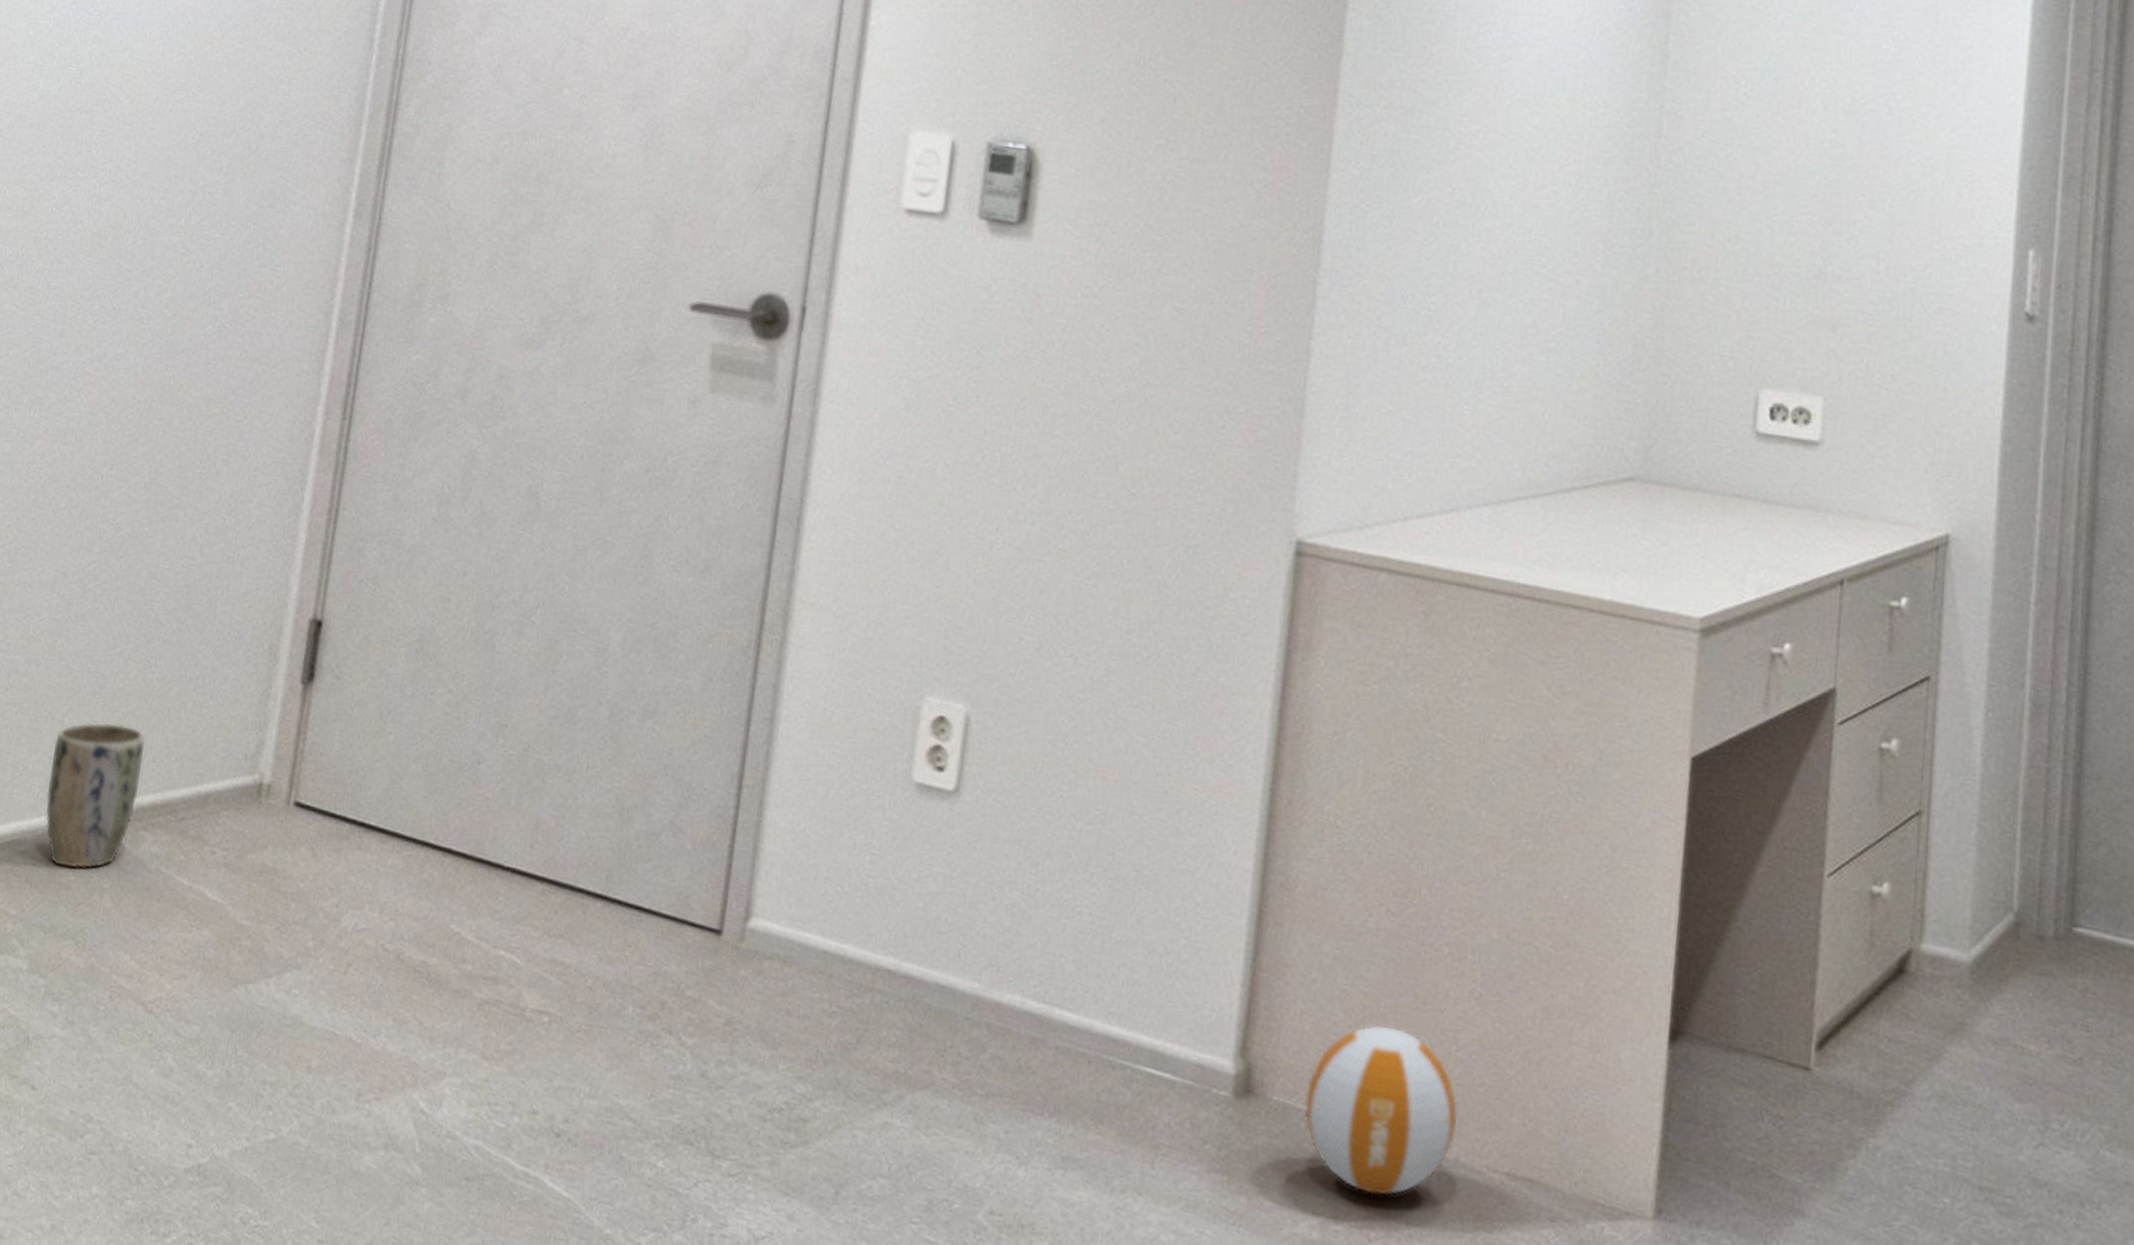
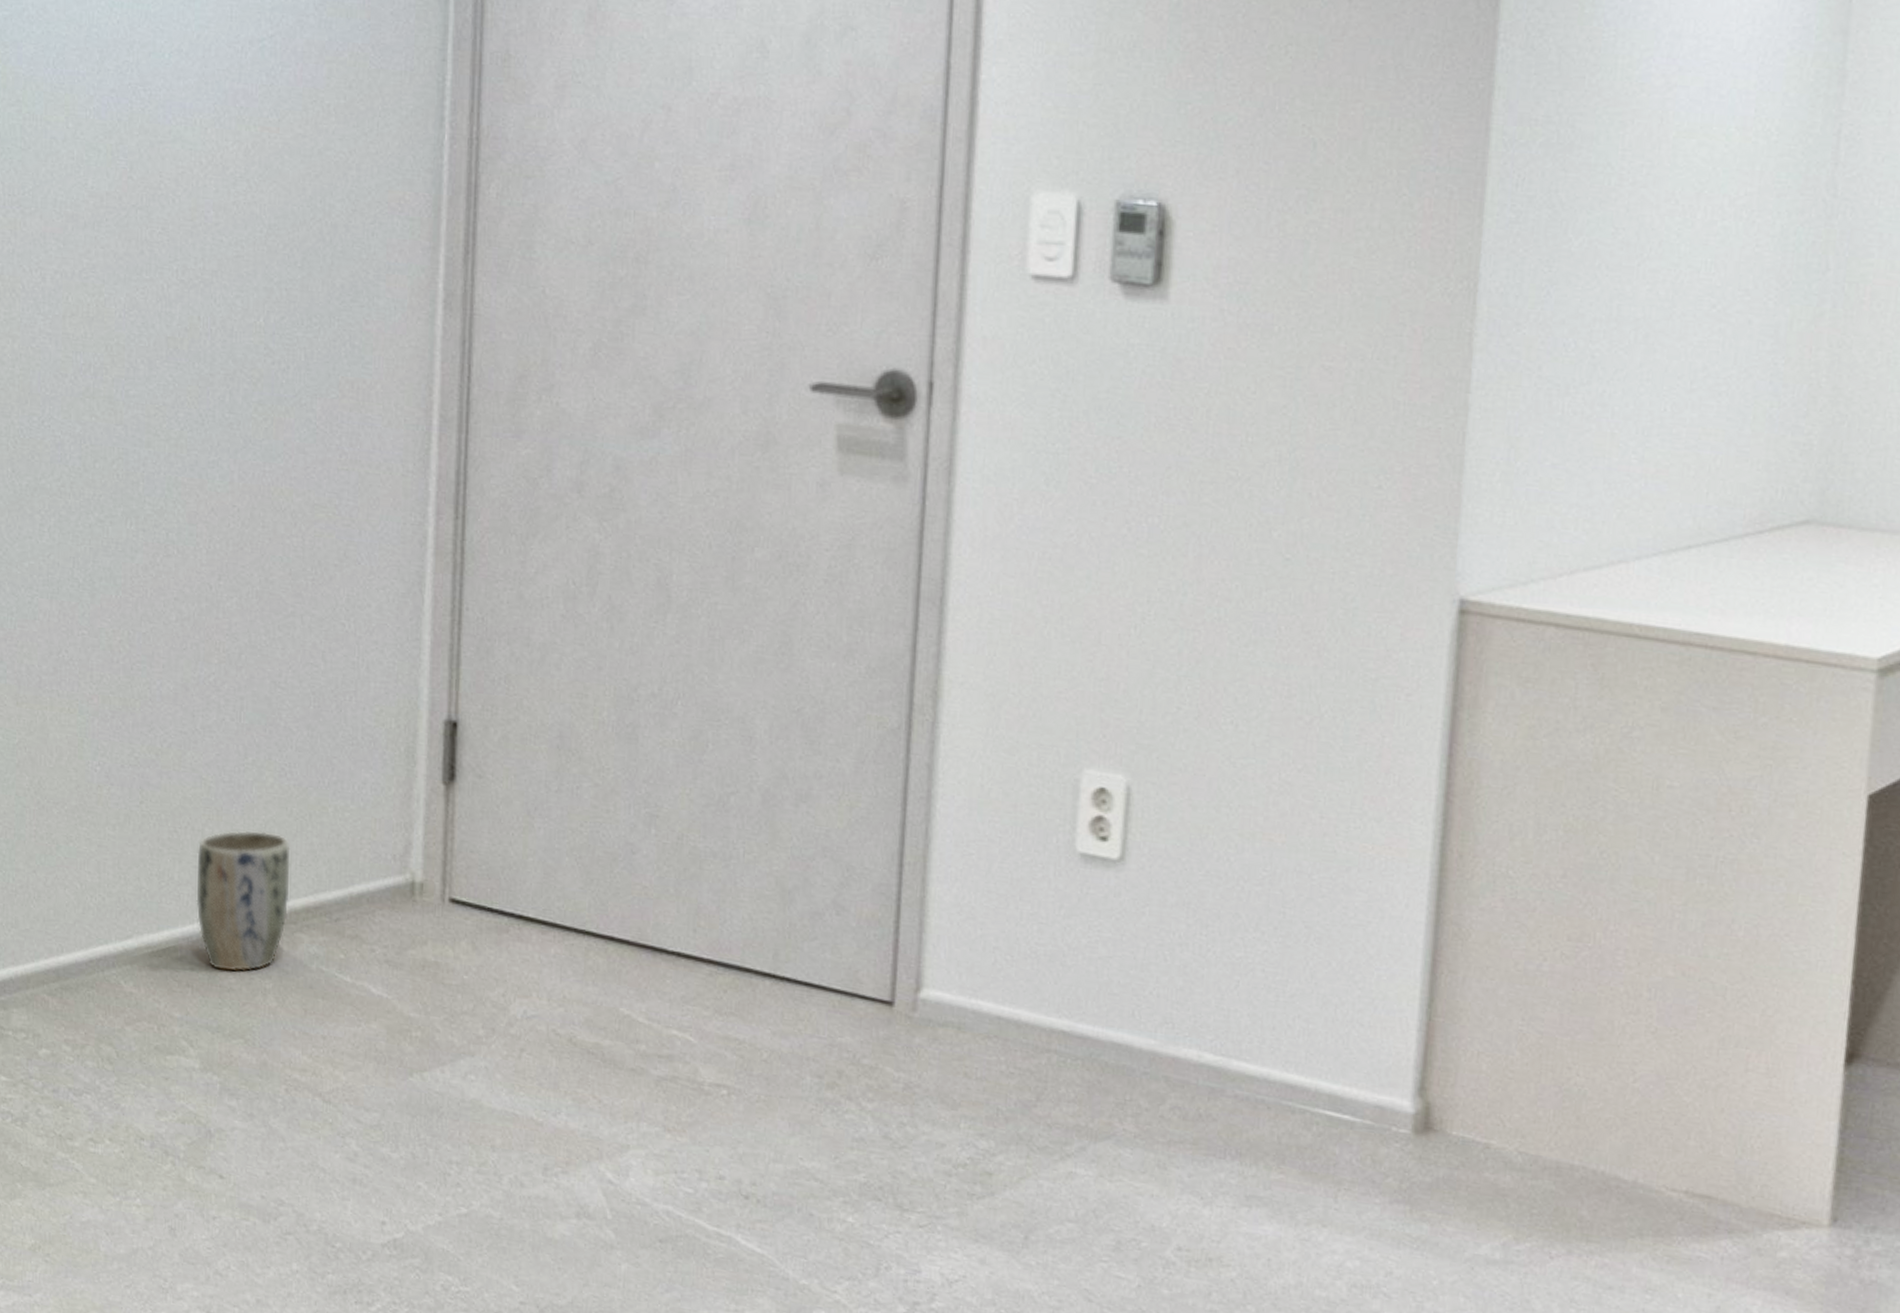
volleyball: present [1304,1024,1458,1196] -> none [1484,1061,1636,1217]

